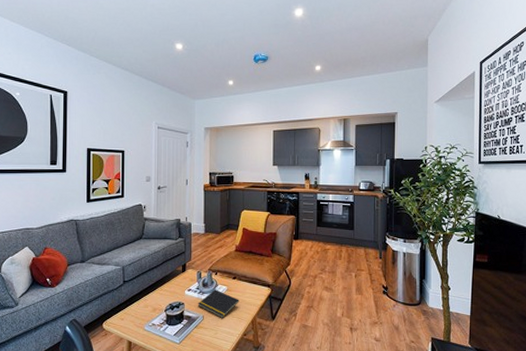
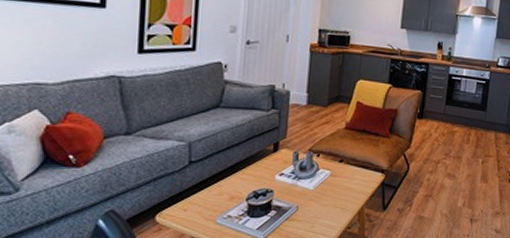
notepad: present [197,289,239,318] -> none [291,174,345,208]

